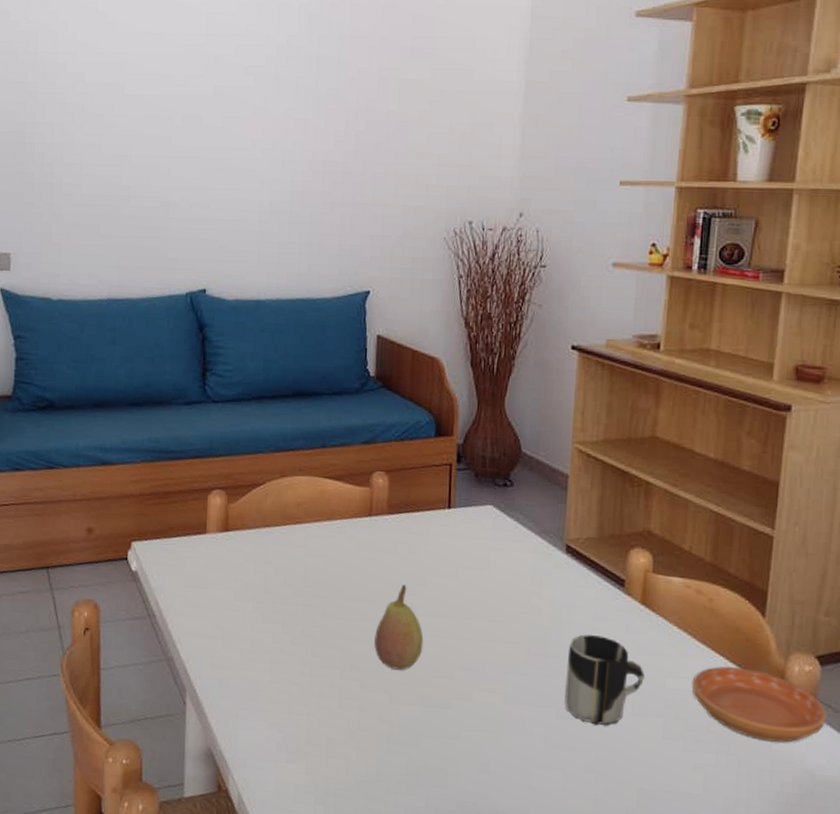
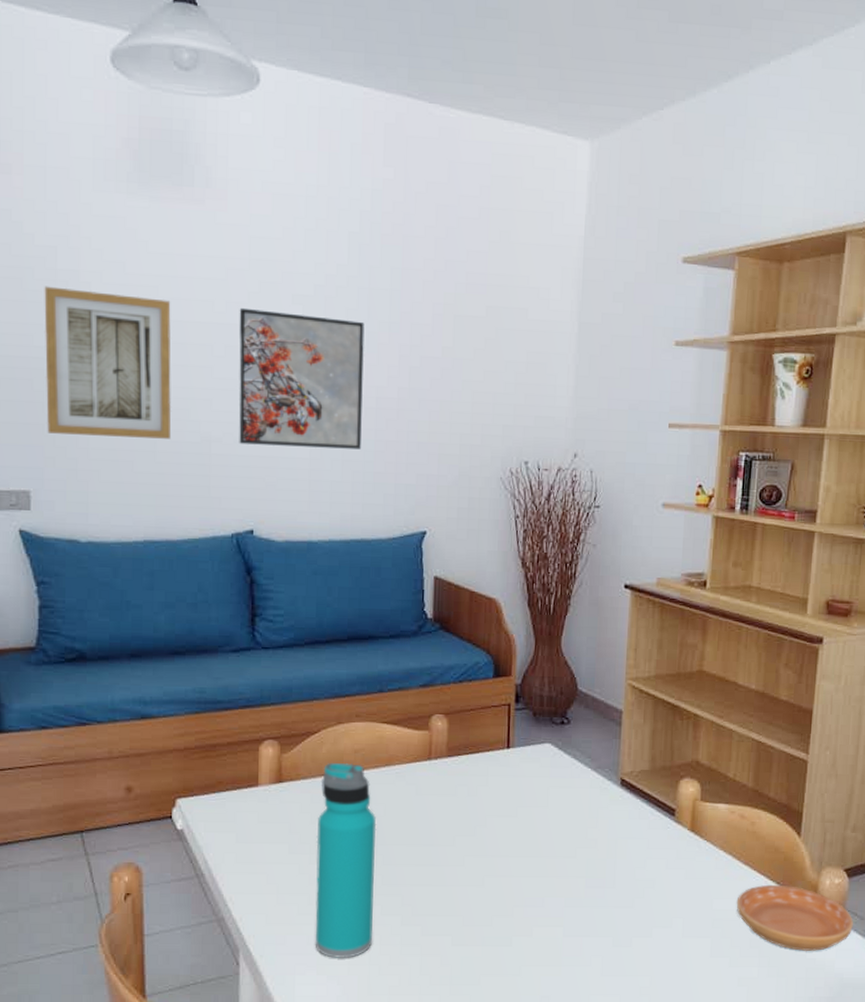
wall art: none [26,68,136,204] -> present [44,286,172,439]
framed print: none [194,80,313,212] -> present [238,307,365,450]
water bottle: none [257,514,318,708] -> present [315,762,377,959]
fruit: present [374,585,424,670] -> none [435,827,484,912]
cup: present [565,635,645,726] -> none [620,864,694,950]

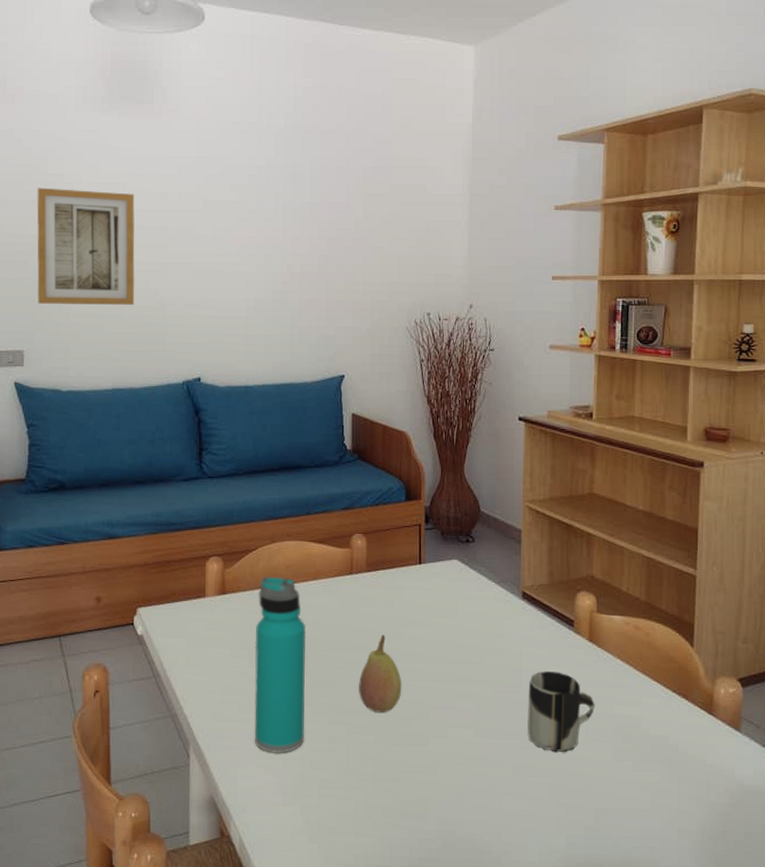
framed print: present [238,307,365,450] -> none [188,196,290,308]
fruit: none [435,827,484,912] -> present [359,635,402,713]
cup: none [620,864,694,950] -> present [528,671,595,753]
saucer: present [736,884,853,952] -> none [635,692,750,758]

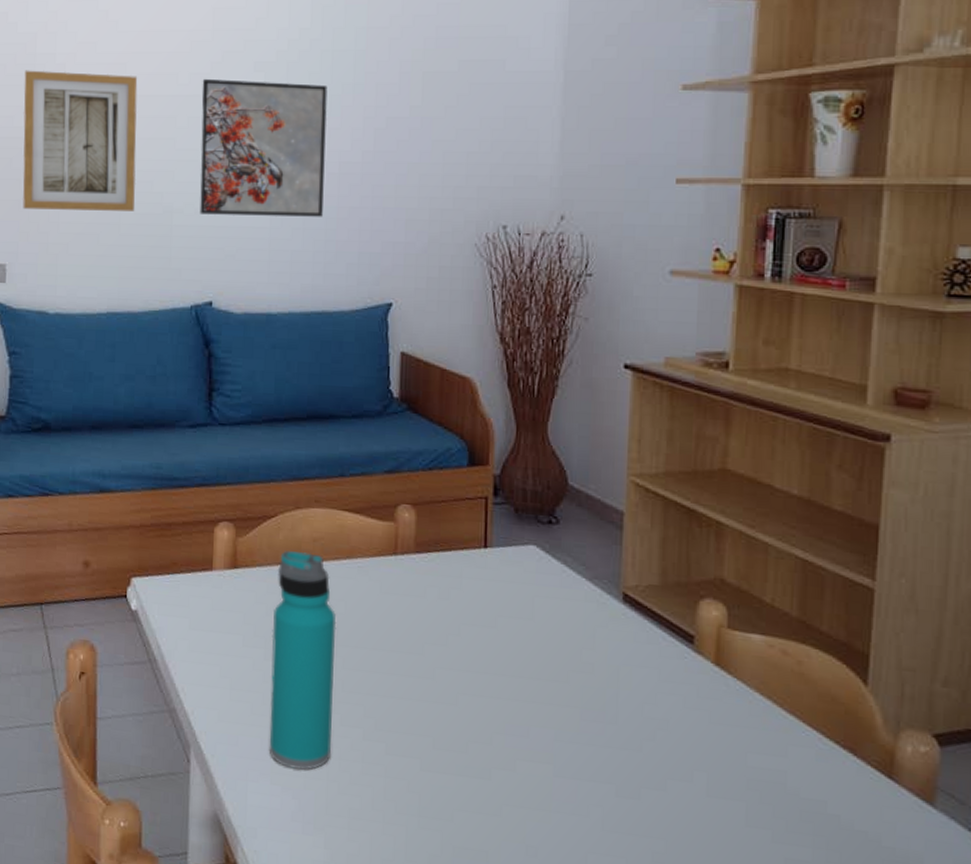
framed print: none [188,196,290,308] -> present [199,78,328,217]
fruit: present [359,635,402,713] -> none [401,634,458,732]
cup: present [528,671,595,753] -> none [625,699,721,809]

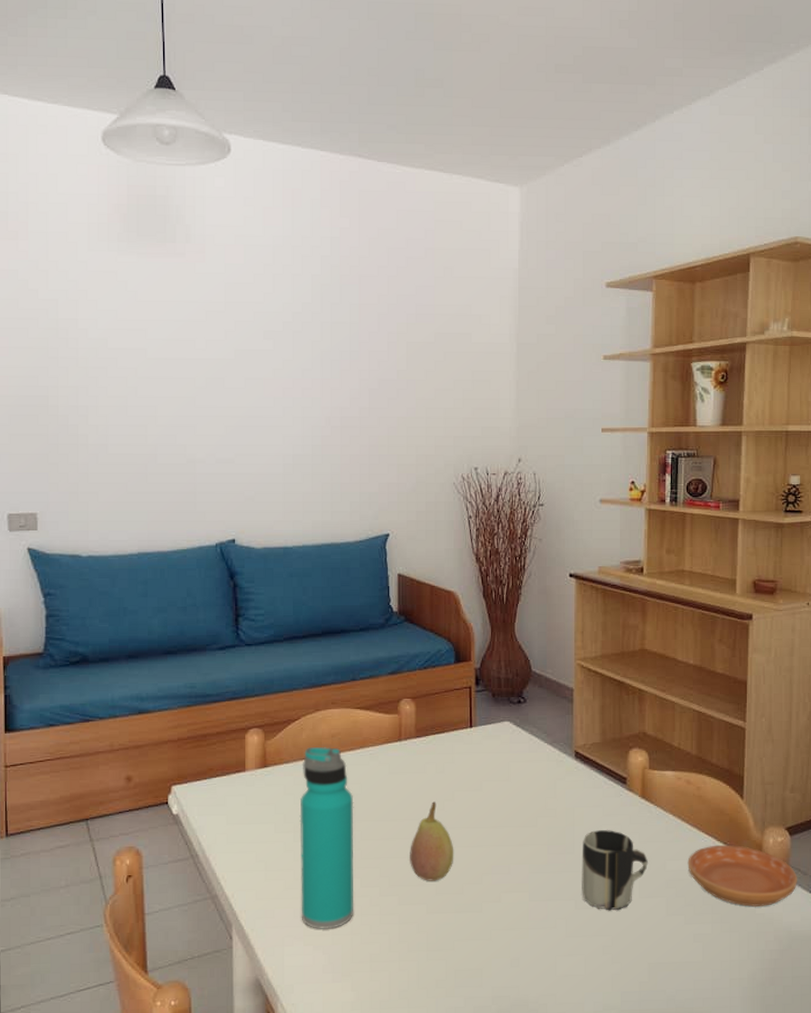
wall art: present [23,70,138,211] -> none [47,334,161,462]
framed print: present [199,78,328,217] -> none [218,344,328,464]
fruit: none [401,634,458,732] -> present [410,801,454,881]
cup: none [625,699,721,809] -> present [582,830,648,911]
saucer: none [779,742,949,839] -> present [687,844,797,908]

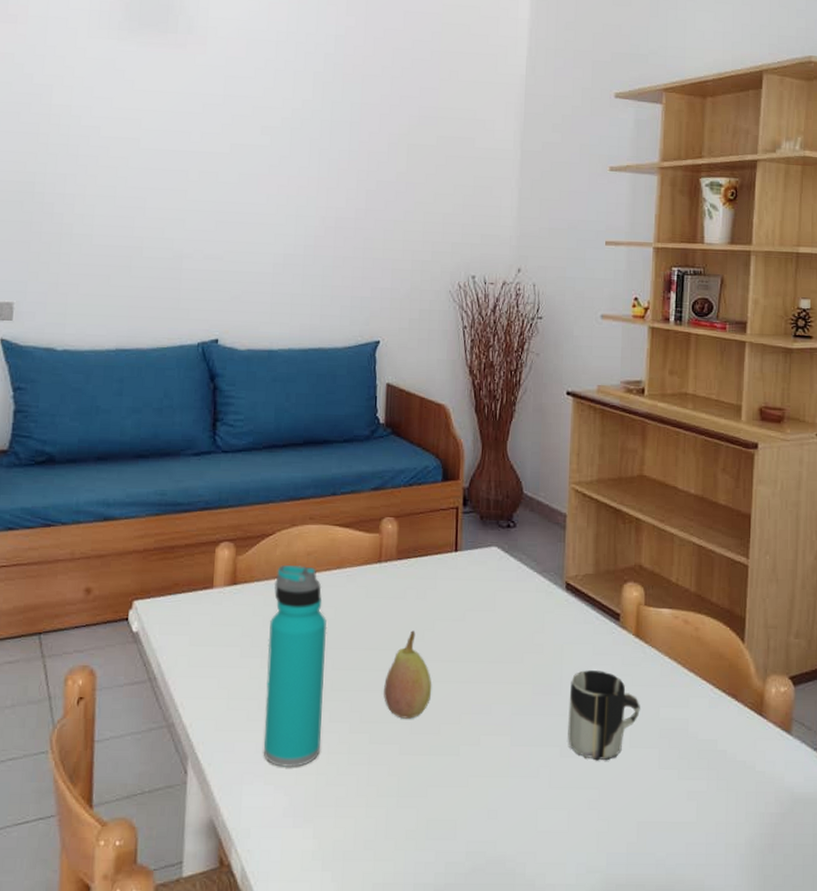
saucer: present [687,844,797,908] -> none [683,692,801,764]

